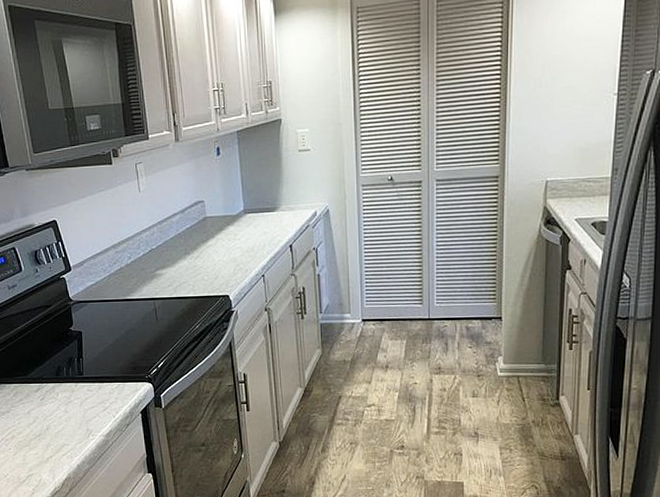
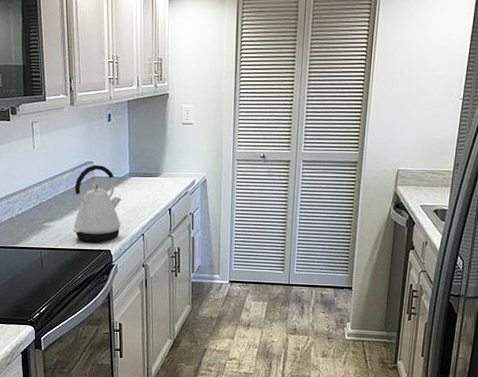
kettle: none [185,203,239,289] -> present [73,164,122,243]

